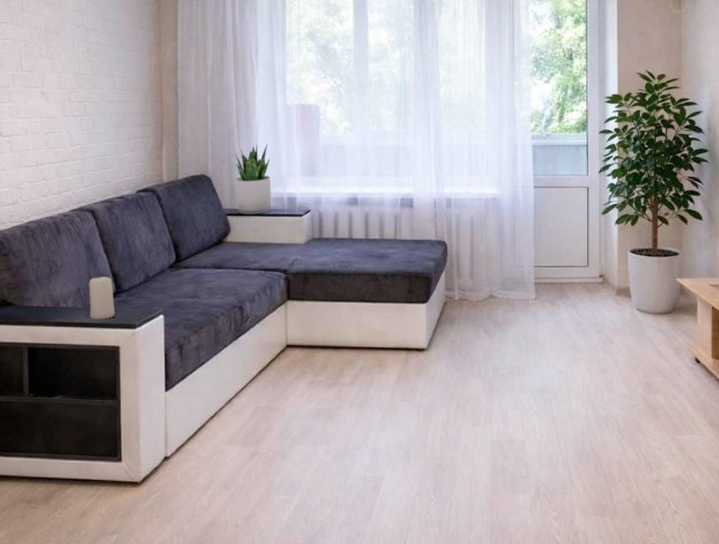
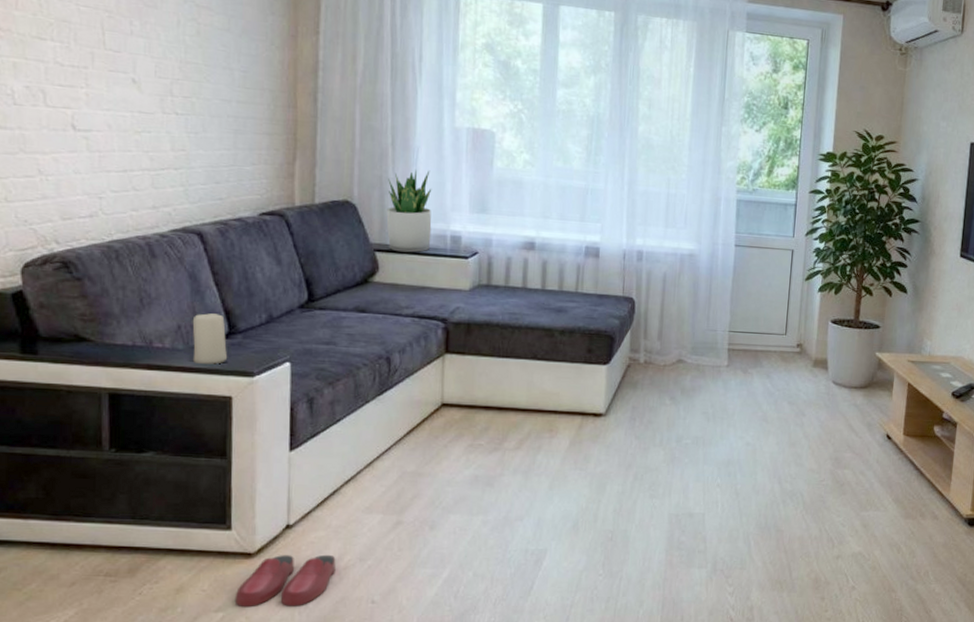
slippers: none [127,483,205,530] -> present [236,554,336,606]

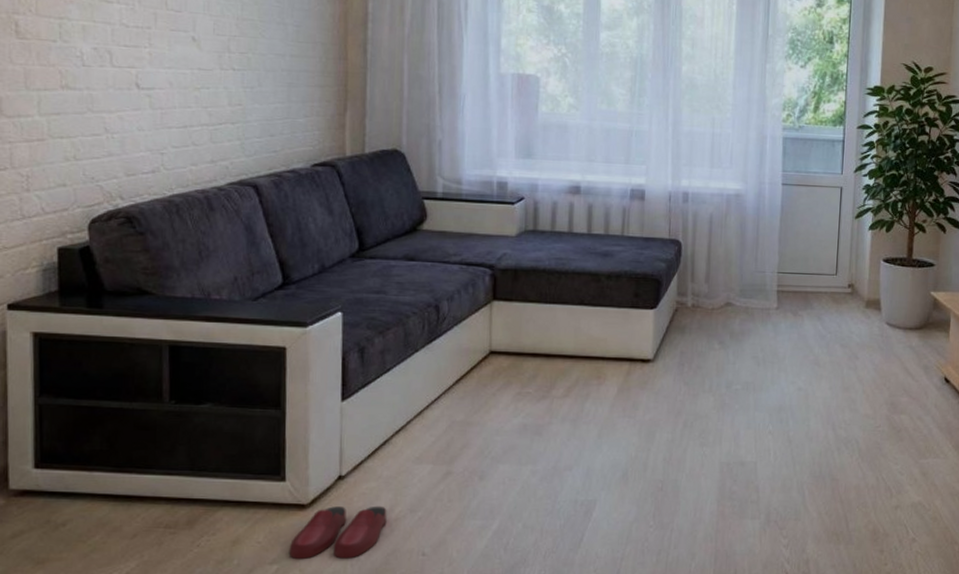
candle: present [192,313,228,365] -> none [248,264,282,316]
planter: present [386,169,432,253] -> none [434,116,479,200]

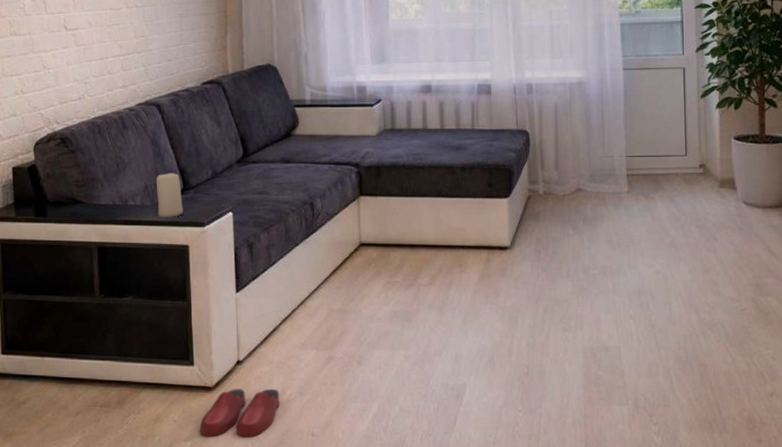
candle: none [248,264,282,316] -> present [156,173,184,218]

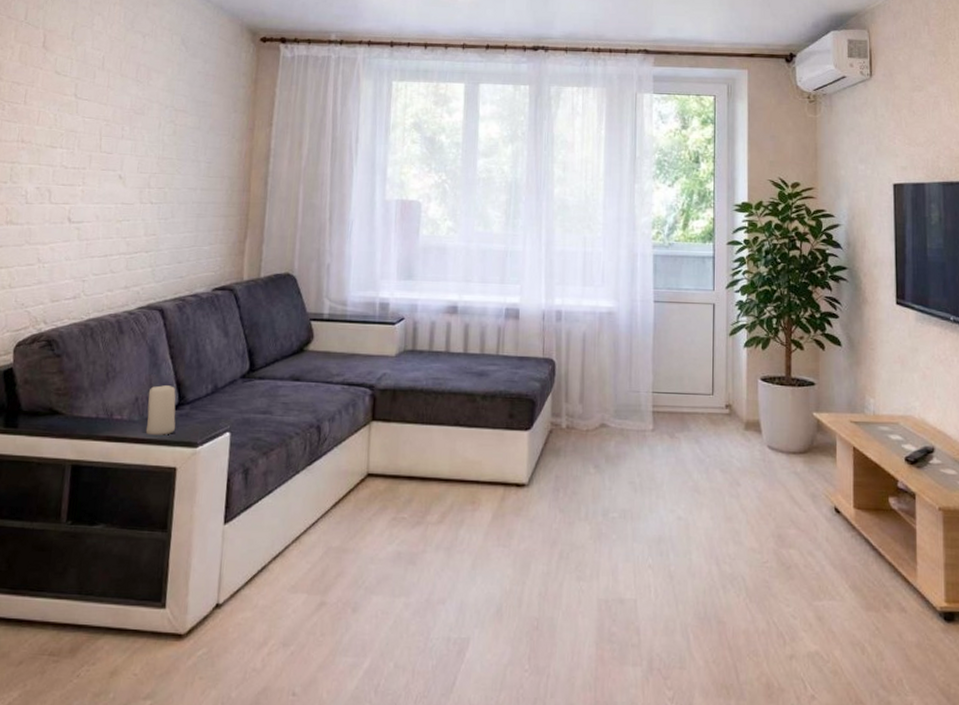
slippers: present [200,388,280,438] -> none [163,637,261,696]

